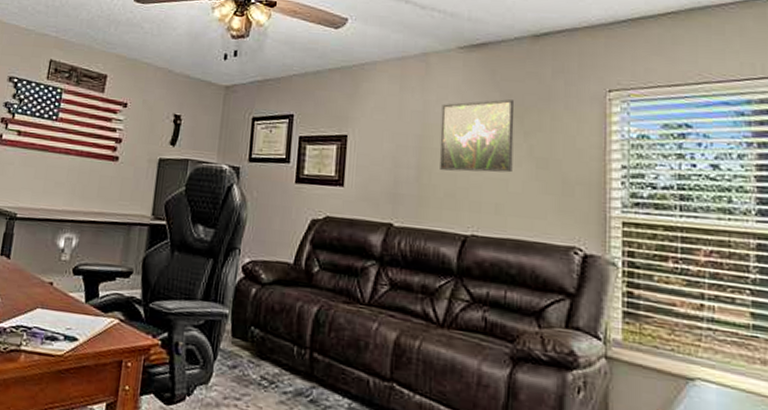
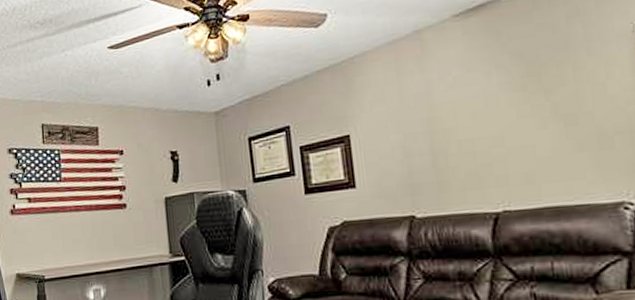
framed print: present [439,99,514,173] -> none [446,58,538,150]

